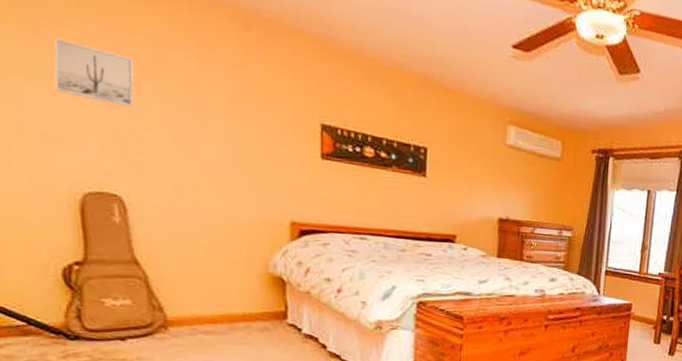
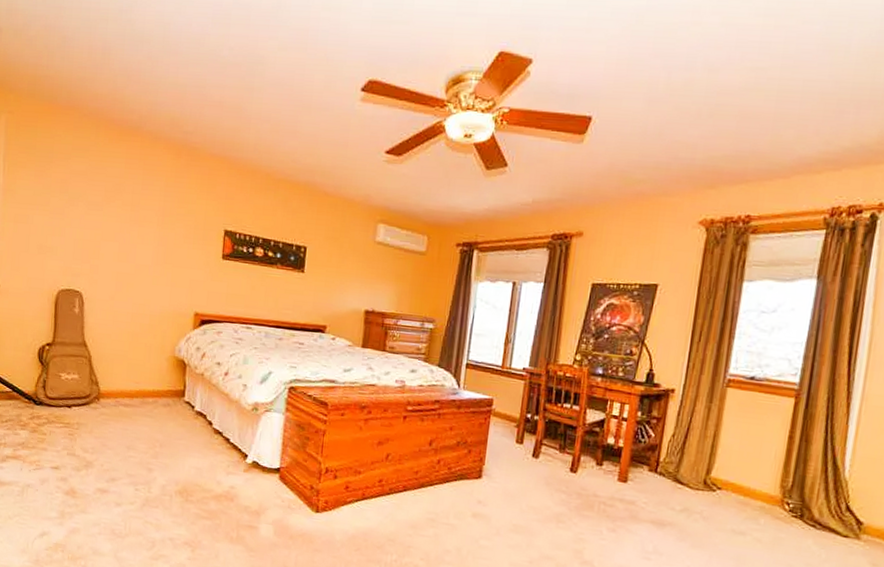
wall art: present [54,38,134,107] -> none [51,176,100,223]

